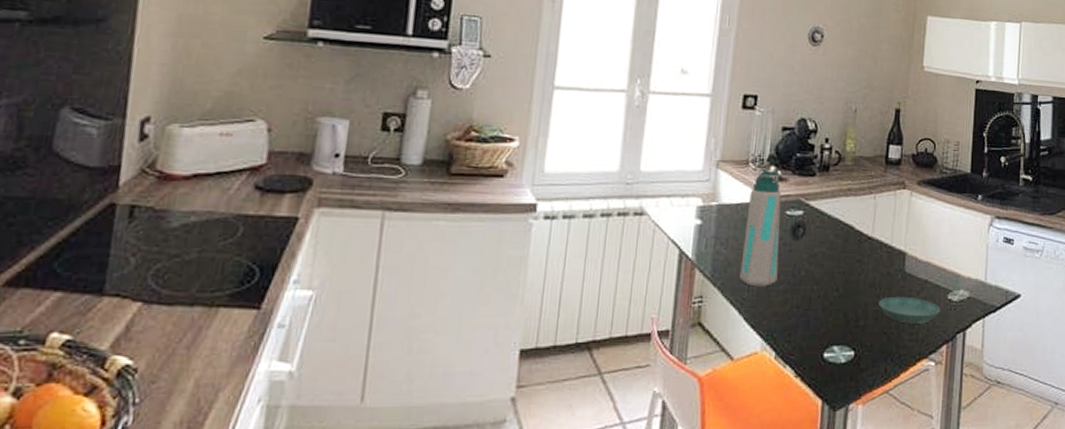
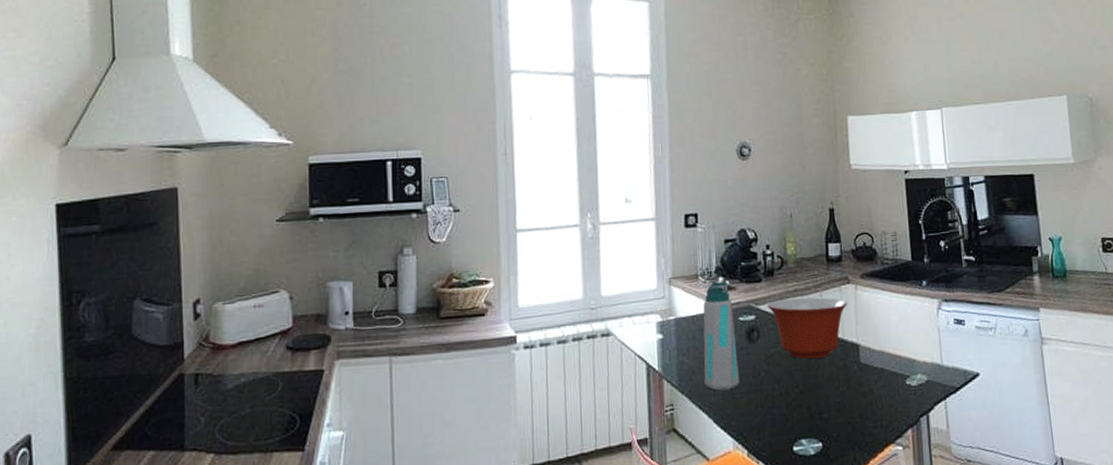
mixing bowl: none [818,197,901,263] -> present [767,297,848,359]
saucer: present [879,296,940,324] -> none [839,386,900,412]

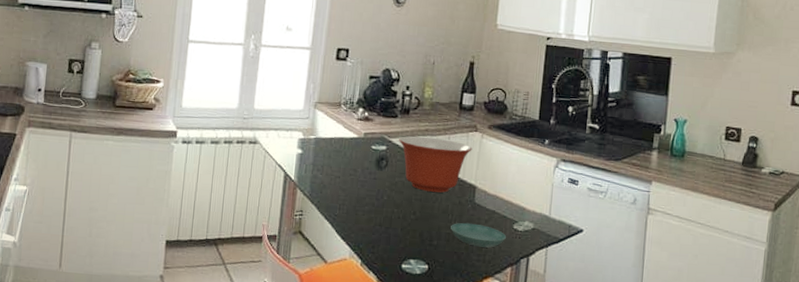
water bottle: present [703,282,740,391] -> none [332,112,368,207]
saucer: none [839,386,900,412] -> present [450,222,506,248]

